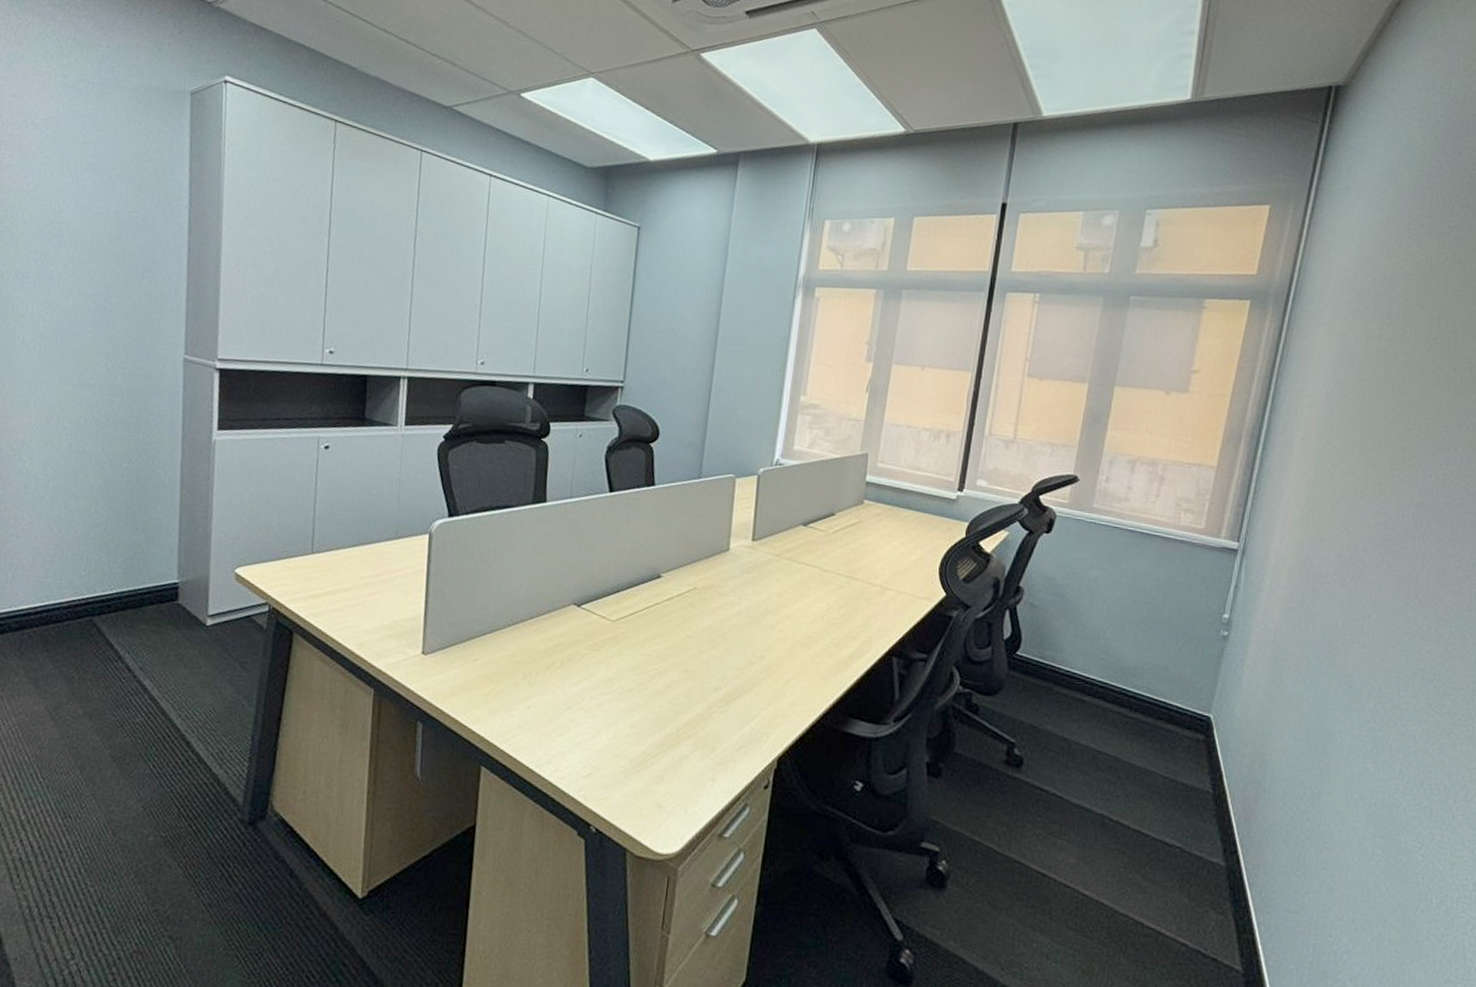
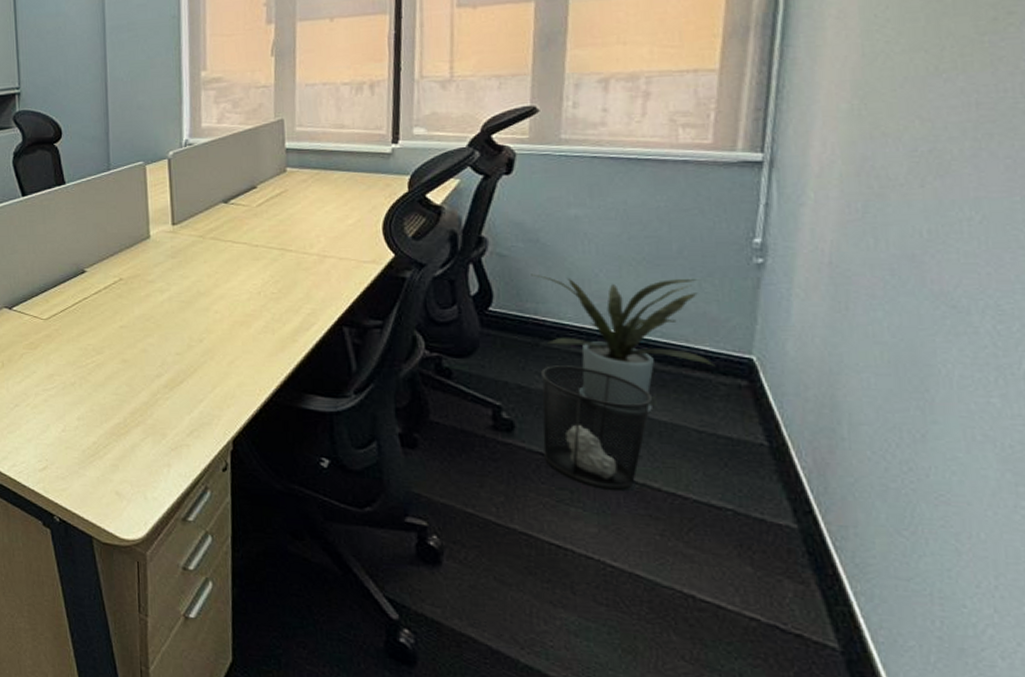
waste bin: none [1043,709,1134,826] -> present [541,365,653,490]
house plant: none [1054,625,1184,760] -> present [531,274,716,415]

